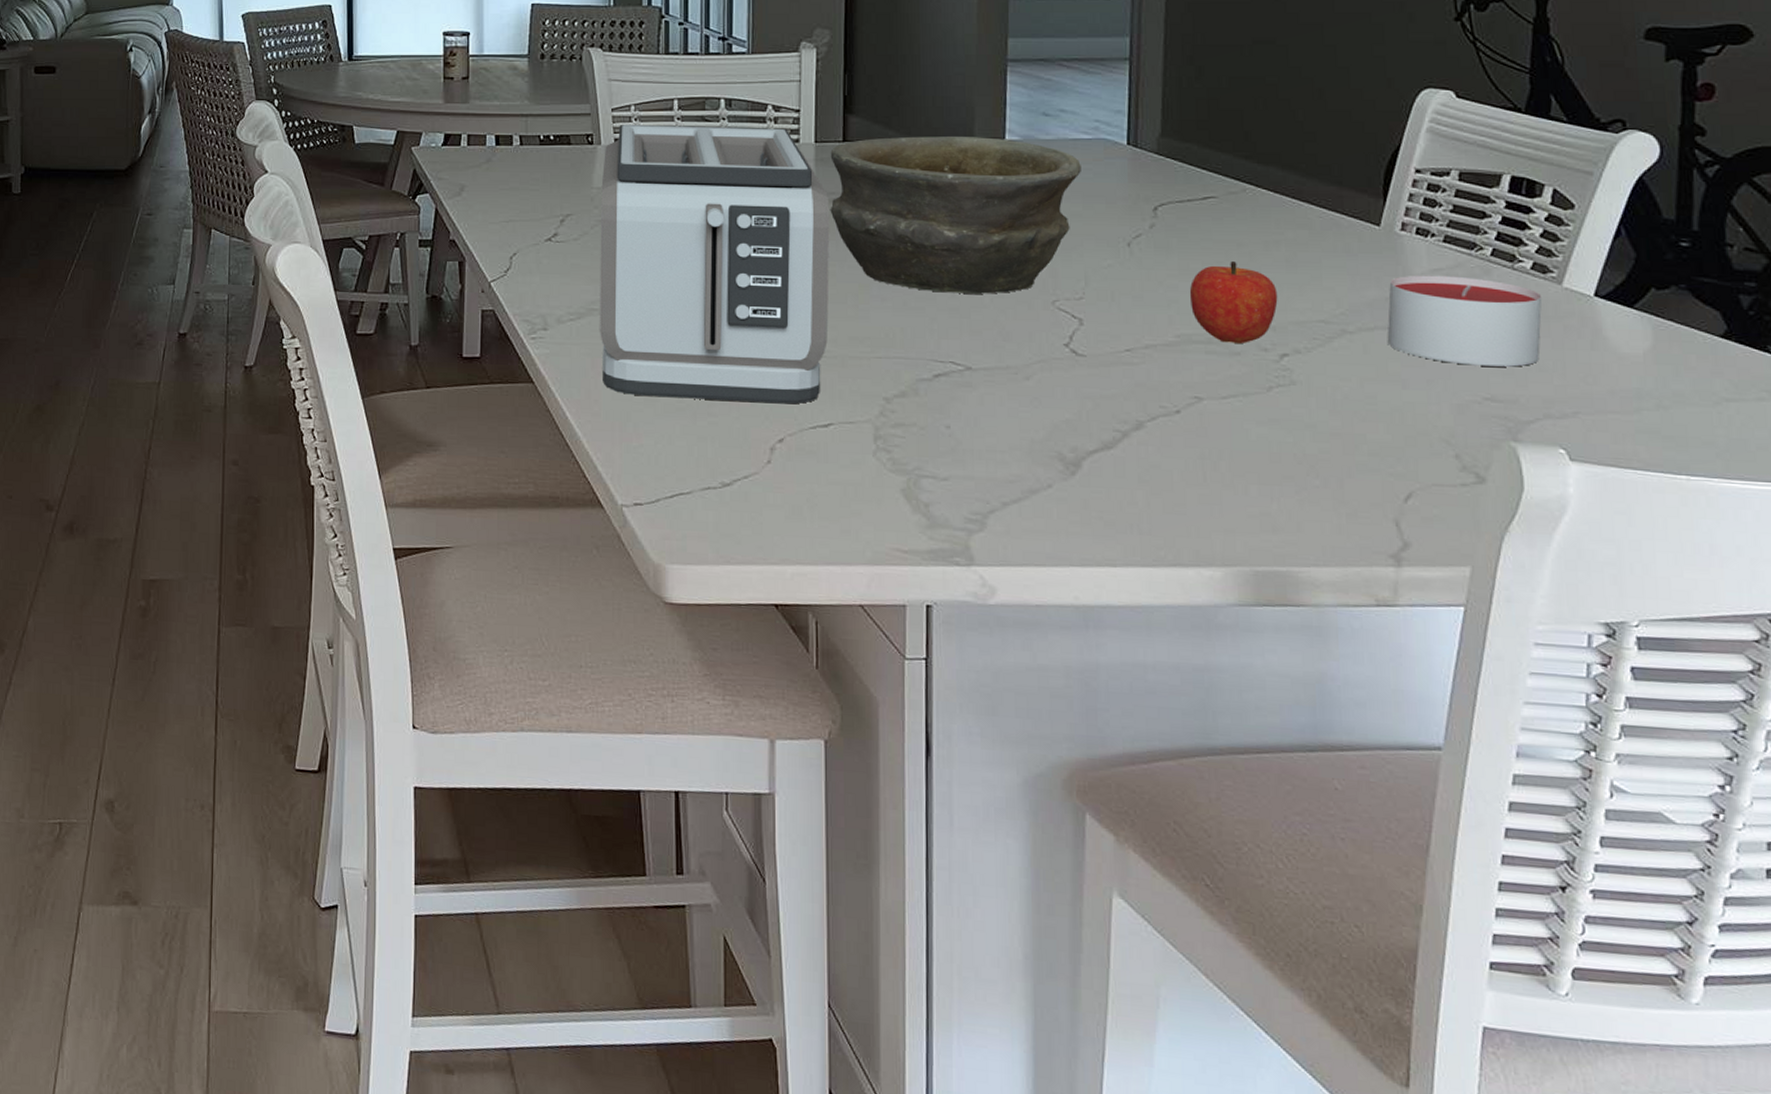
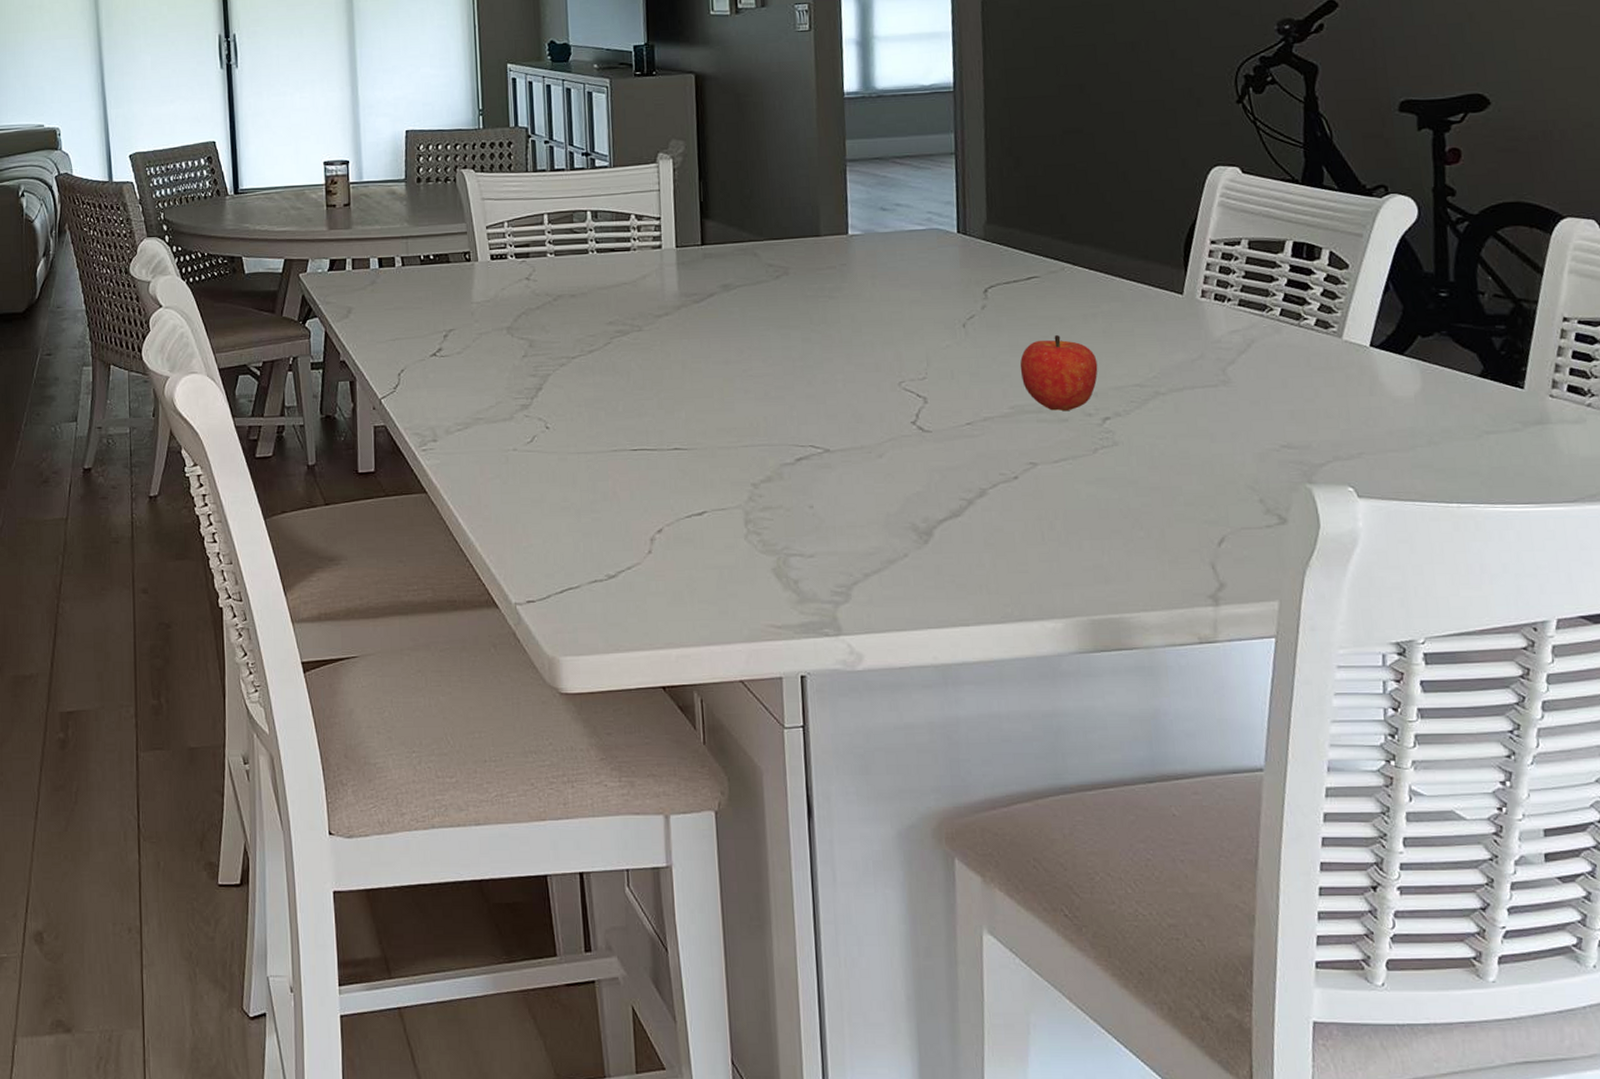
toaster: present [600,124,830,405] -> none [480,236,698,498]
bowl: present [830,136,1081,295] -> none [690,233,918,382]
candle: present [1387,275,1542,367] -> none [1193,336,1327,417]

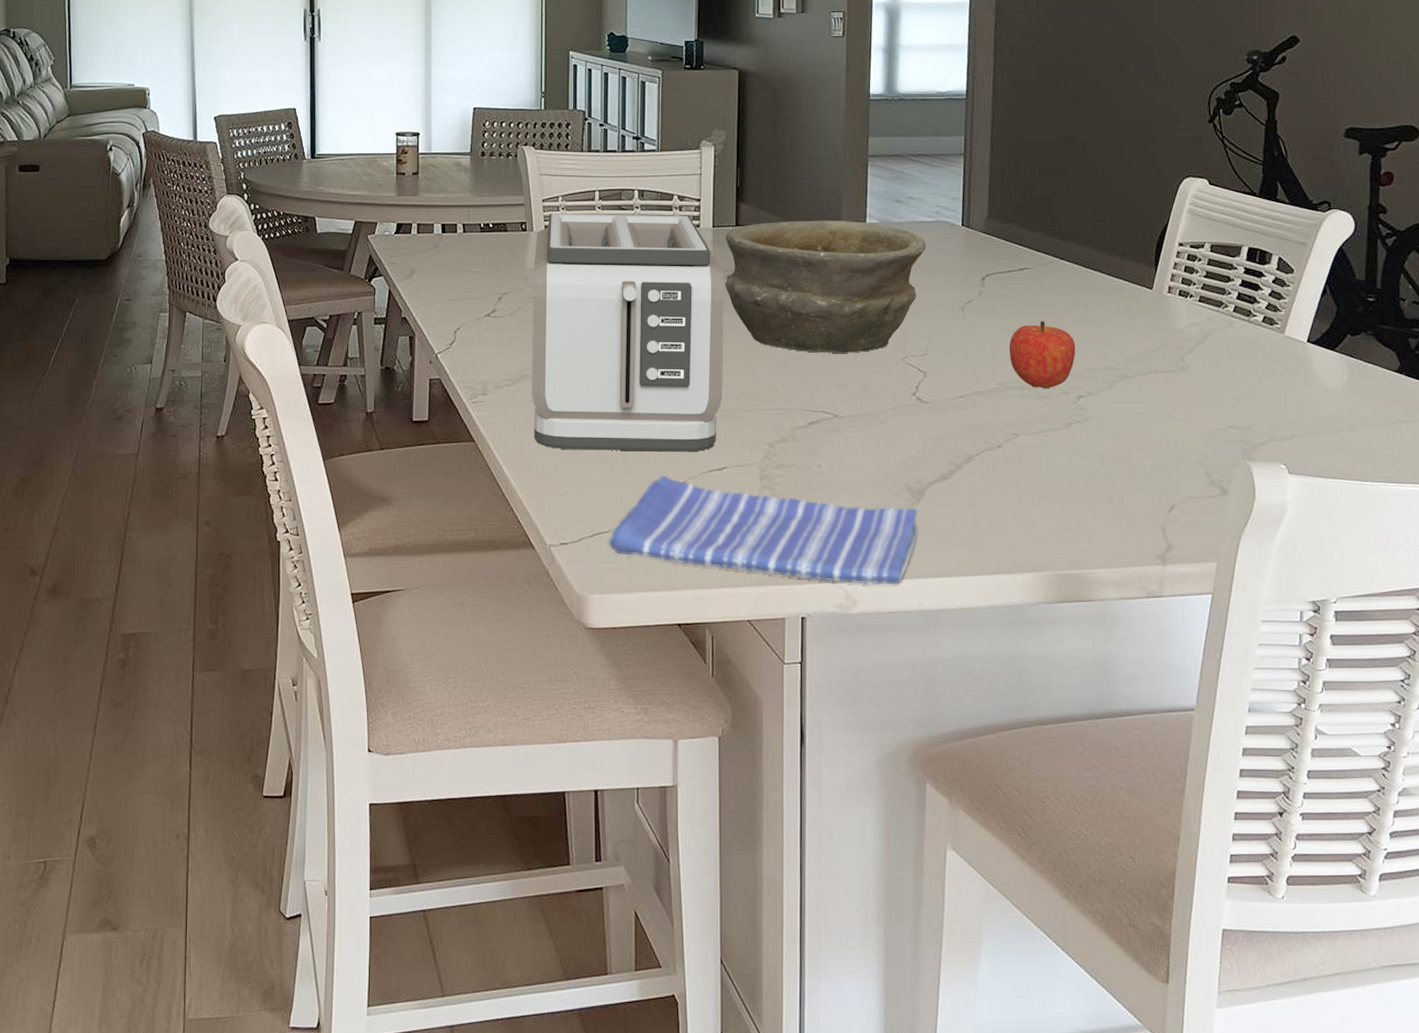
toaster: none [480,236,698,498] -> present [532,213,725,452]
dish towel: none [579,523,927,637] -> present [608,476,917,585]
bowl: none [690,233,918,382] -> present [725,221,926,354]

